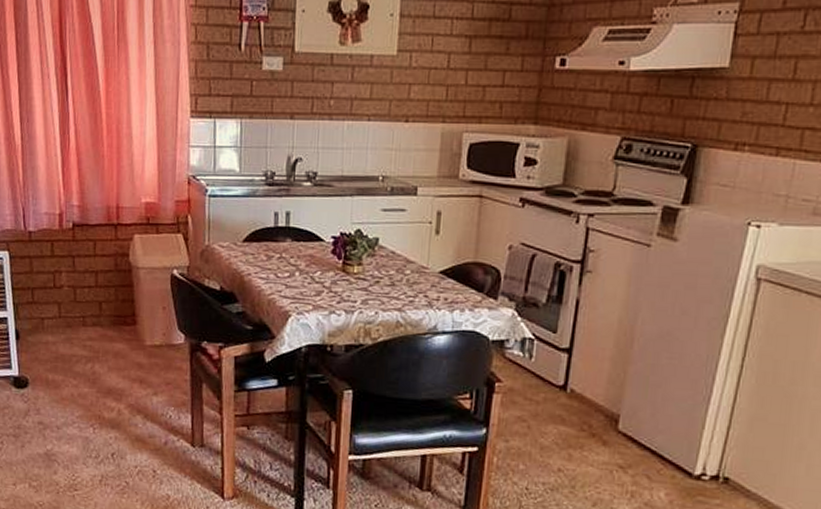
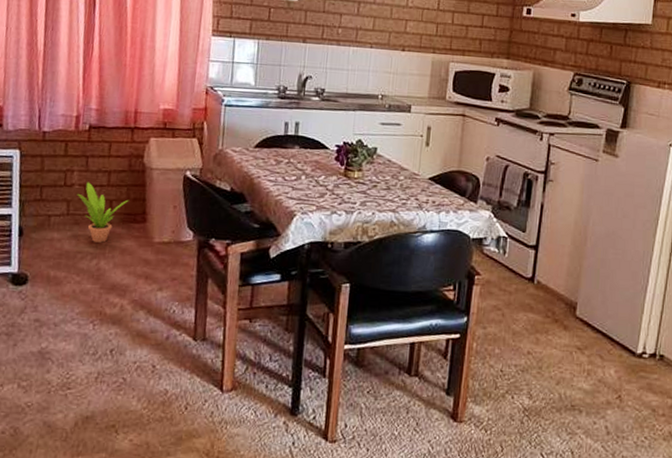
potted plant: none [67,283,118,346] -> present [77,182,129,243]

